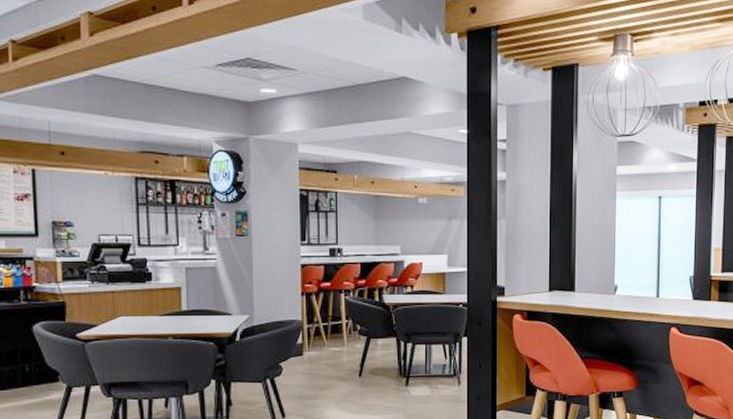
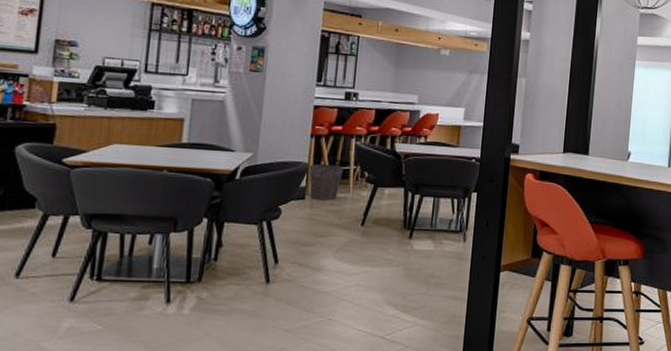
waste bin: none [303,321,336,356] -> present [309,164,344,201]

